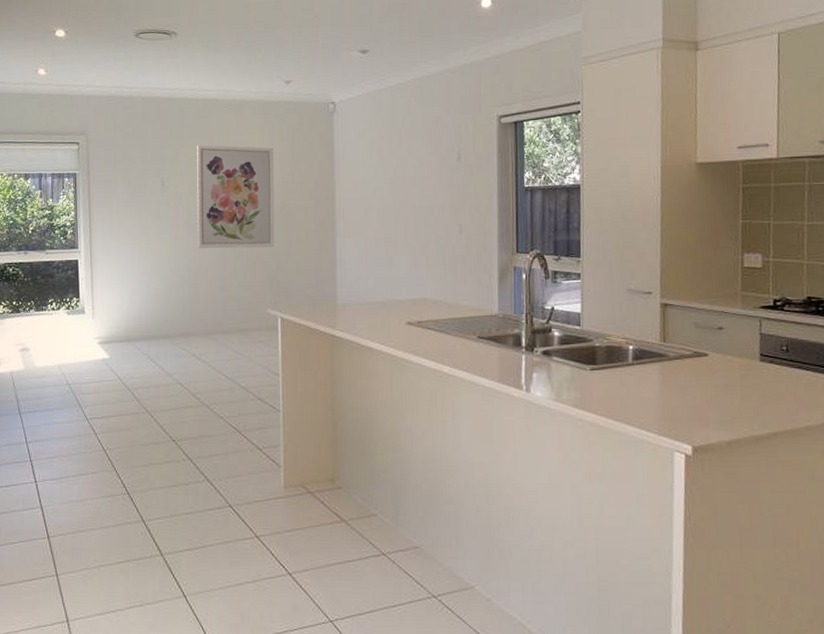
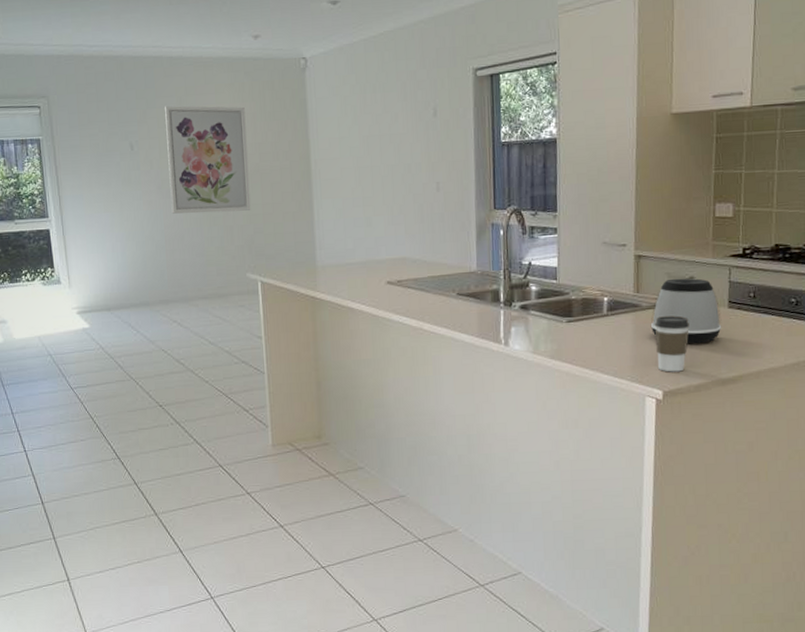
speaker: none [678,328,754,398] -> present [651,278,722,344]
coffee cup: none [683,367,719,427] -> present [655,315,689,372]

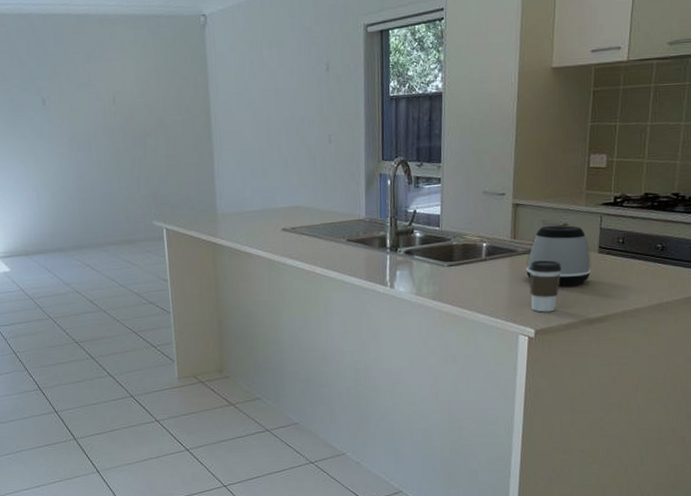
wall art: present [165,105,251,214] -> none [73,61,156,165]

